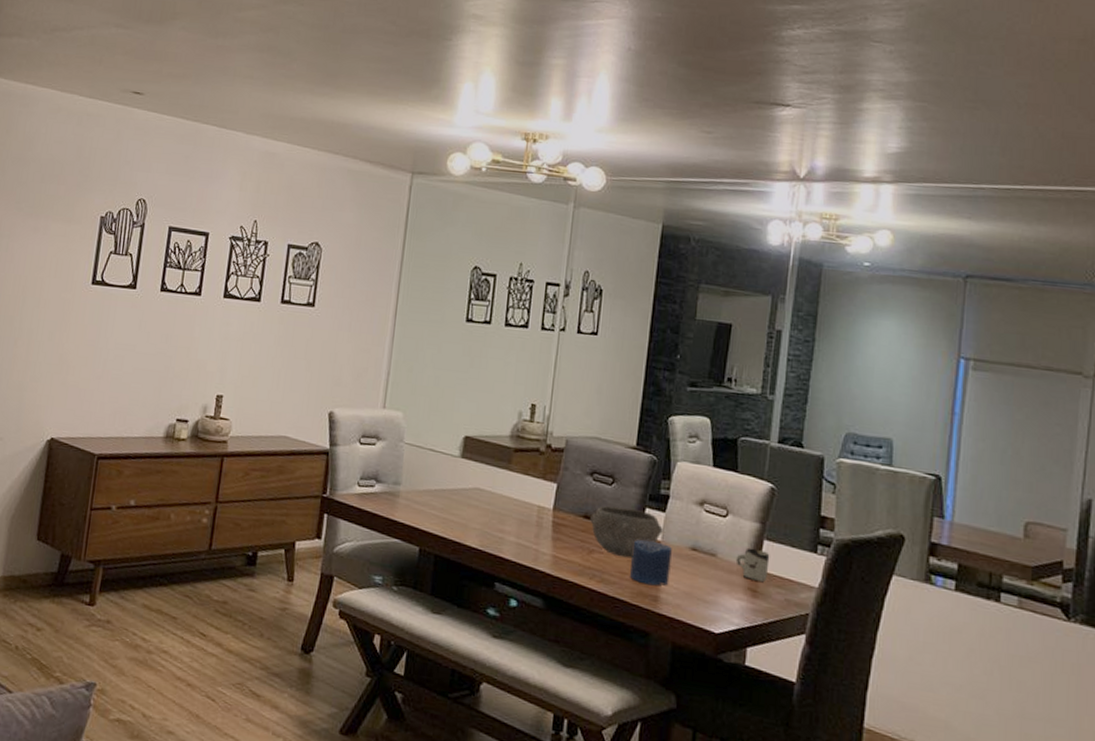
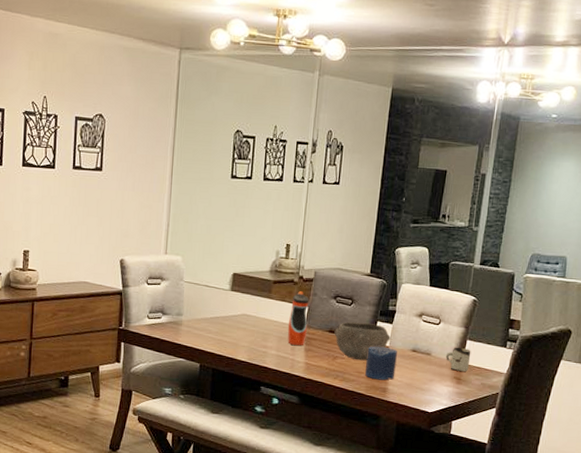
water bottle: none [530,463,559,533] -> present [287,291,309,346]

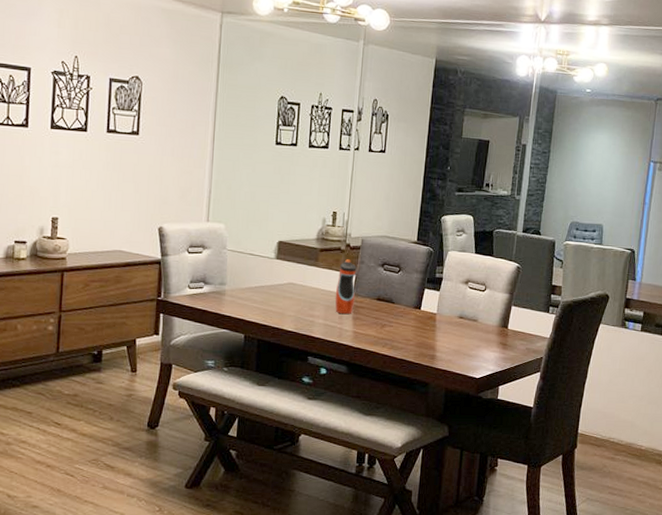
bowl: present [334,322,391,361] -> none [382,290,438,329]
candle: present [365,346,397,381] -> none [414,313,445,348]
cup: present [445,347,471,372] -> none [491,313,516,338]

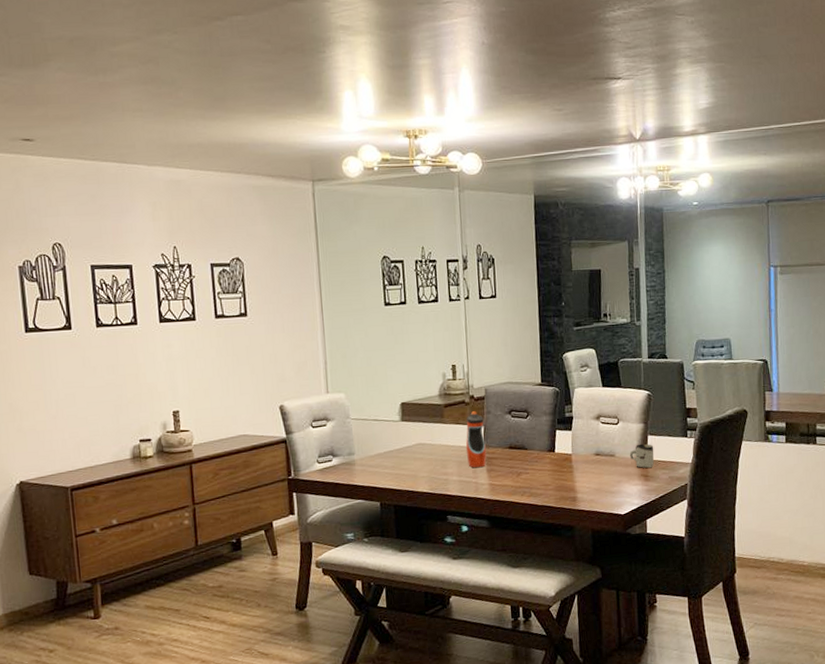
cup: none [491,313,516,338] -> present [629,443,654,469]

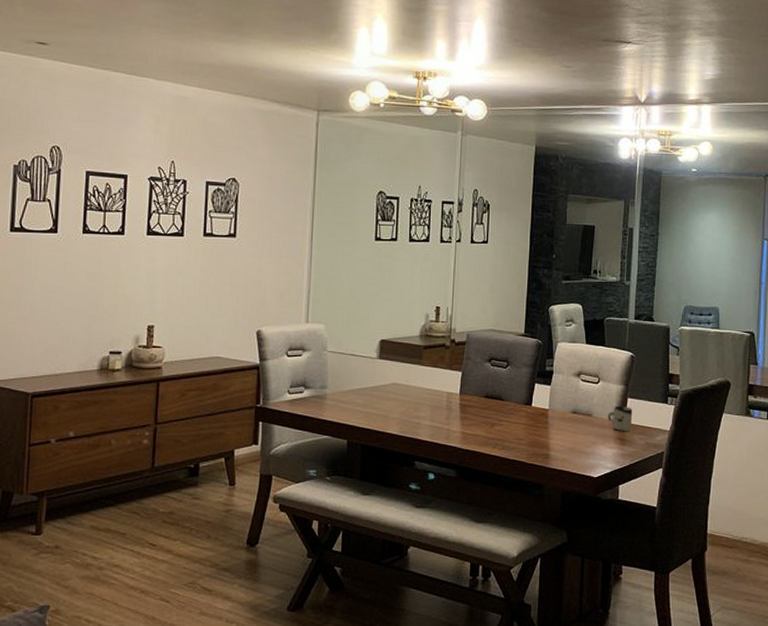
water bottle: present [465,411,487,468] -> none [441,356,463,415]

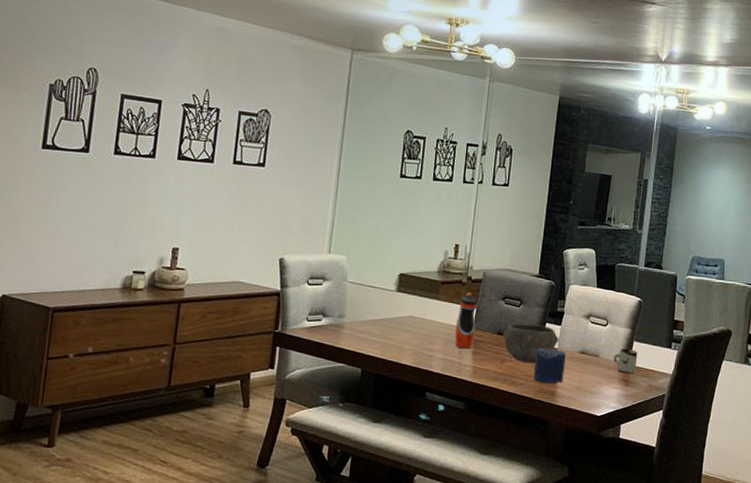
water bottle: none [441,356,463,415] -> present [455,292,478,349]
bowl: none [491,385,549,426] -> present [503,324,559,364]
candle: none [526,409,557,446] -> present [534,348,566,384]

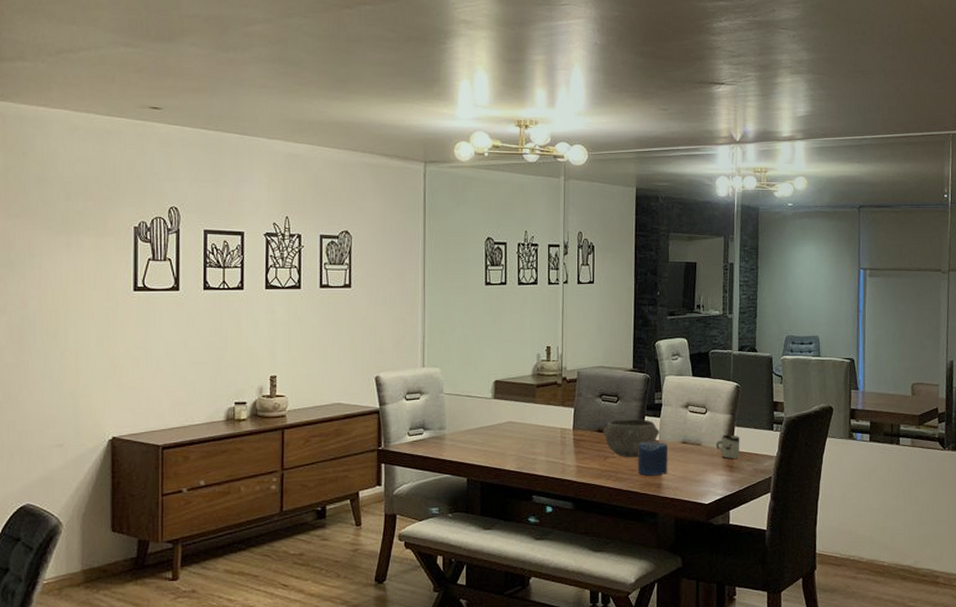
water bottle: present [455,292,478,349] -> none [555,393,575,449]

